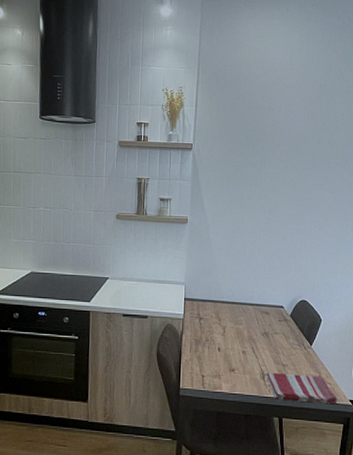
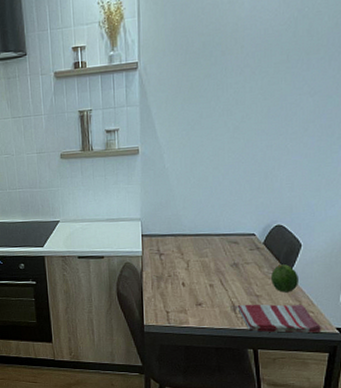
fruit: none [296,337,319,364] -> present [271,264,298,293]

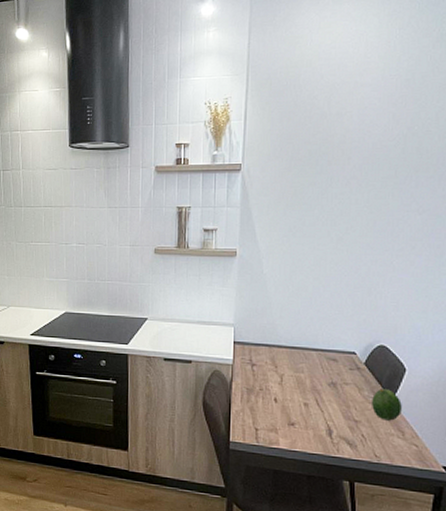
dish towel: present [237,304,321,333] -> none [333,429,426,469]

